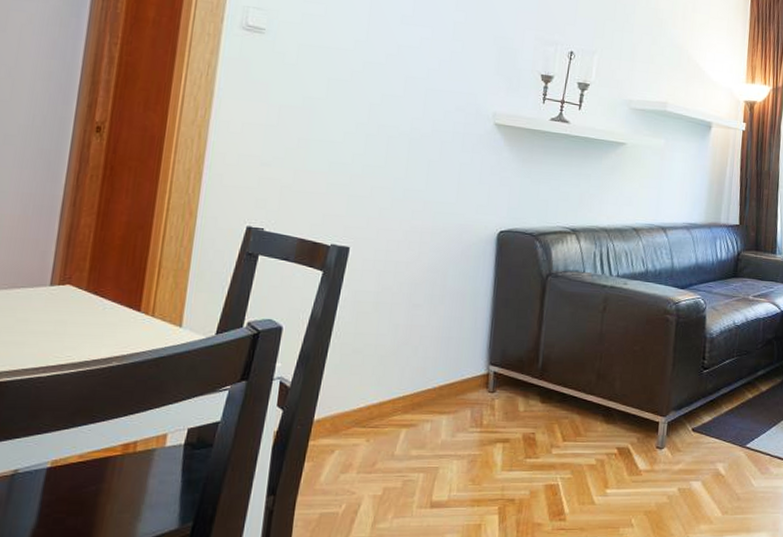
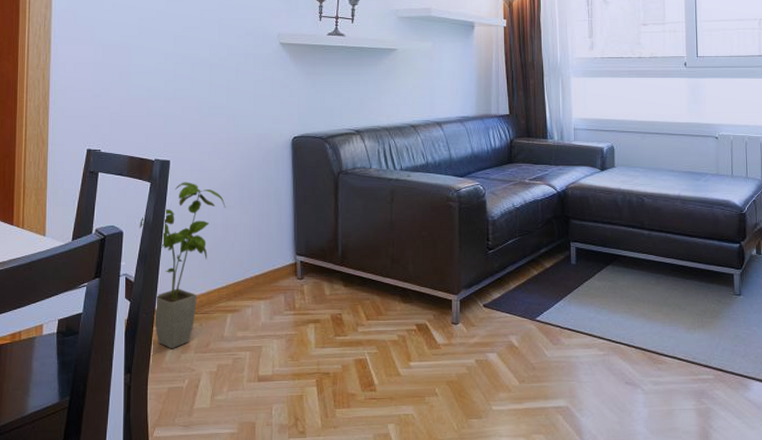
house plant: none [304,273,412,468] -> present [140,182,226,349]

